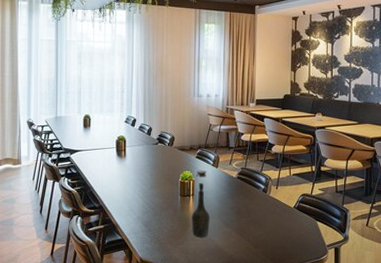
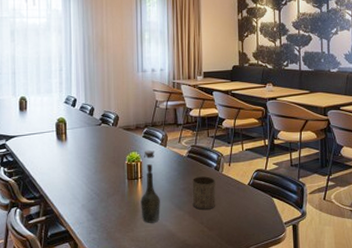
cup: none [240,197,263,228] -> present [192,176,216,210]

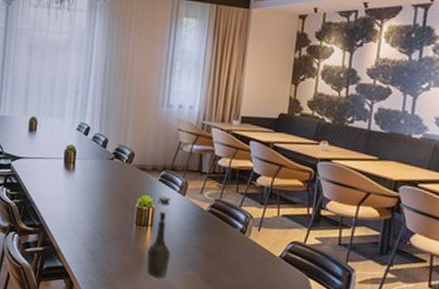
cup: present [192,176,216,210] -> none [207,236,240,276]

